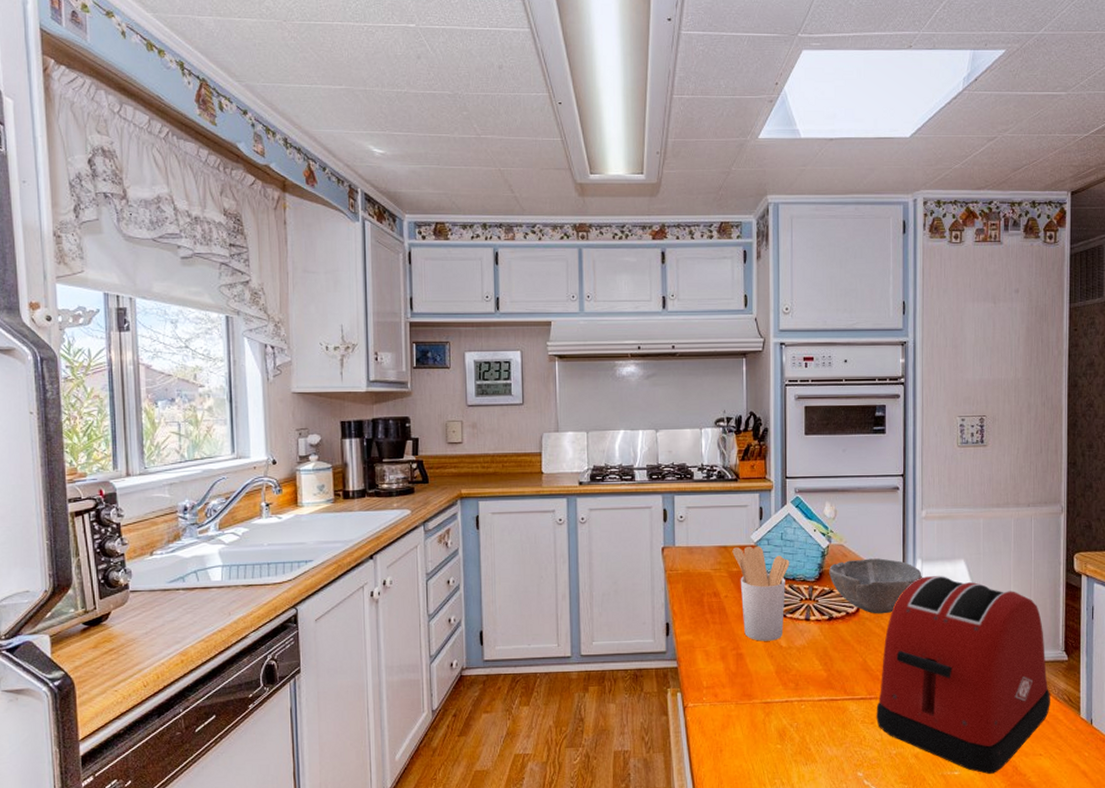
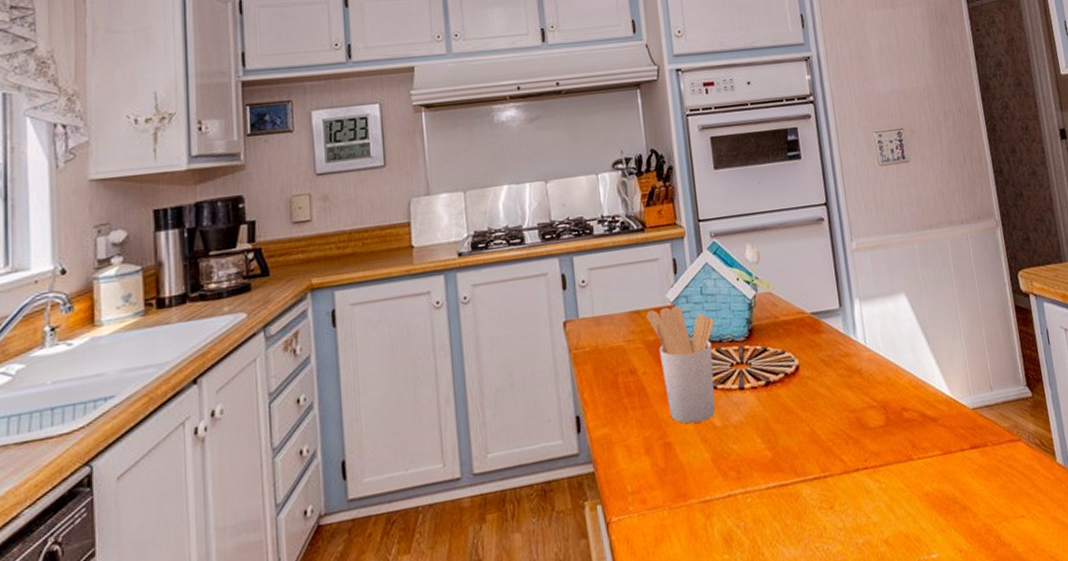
bowl: present [829,558,922,614] -> none [759,302,863,371]
toaster: present [876,576,1050,775] -> none [831,315,1023,552]

